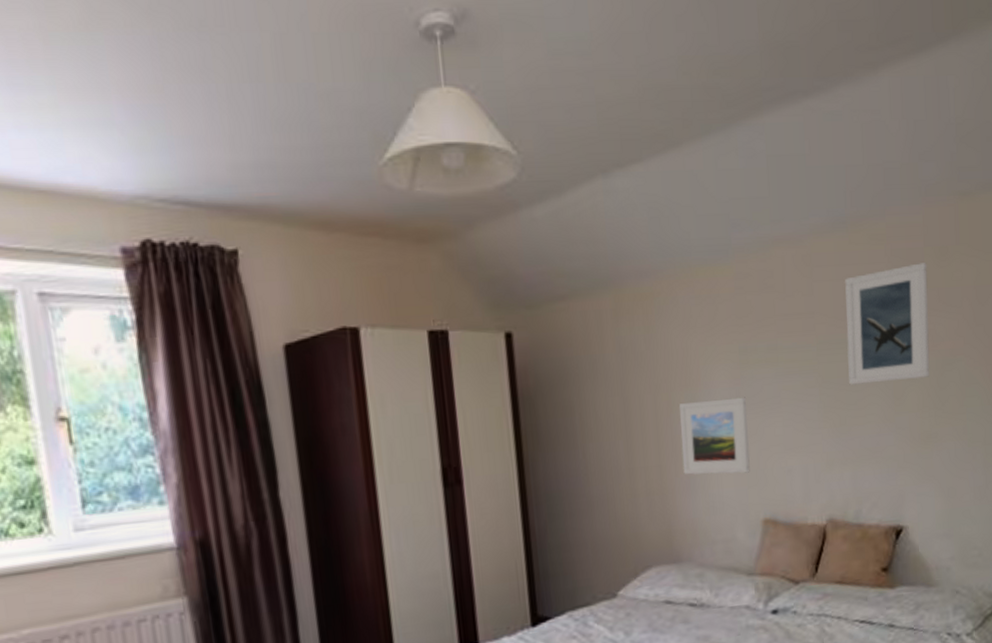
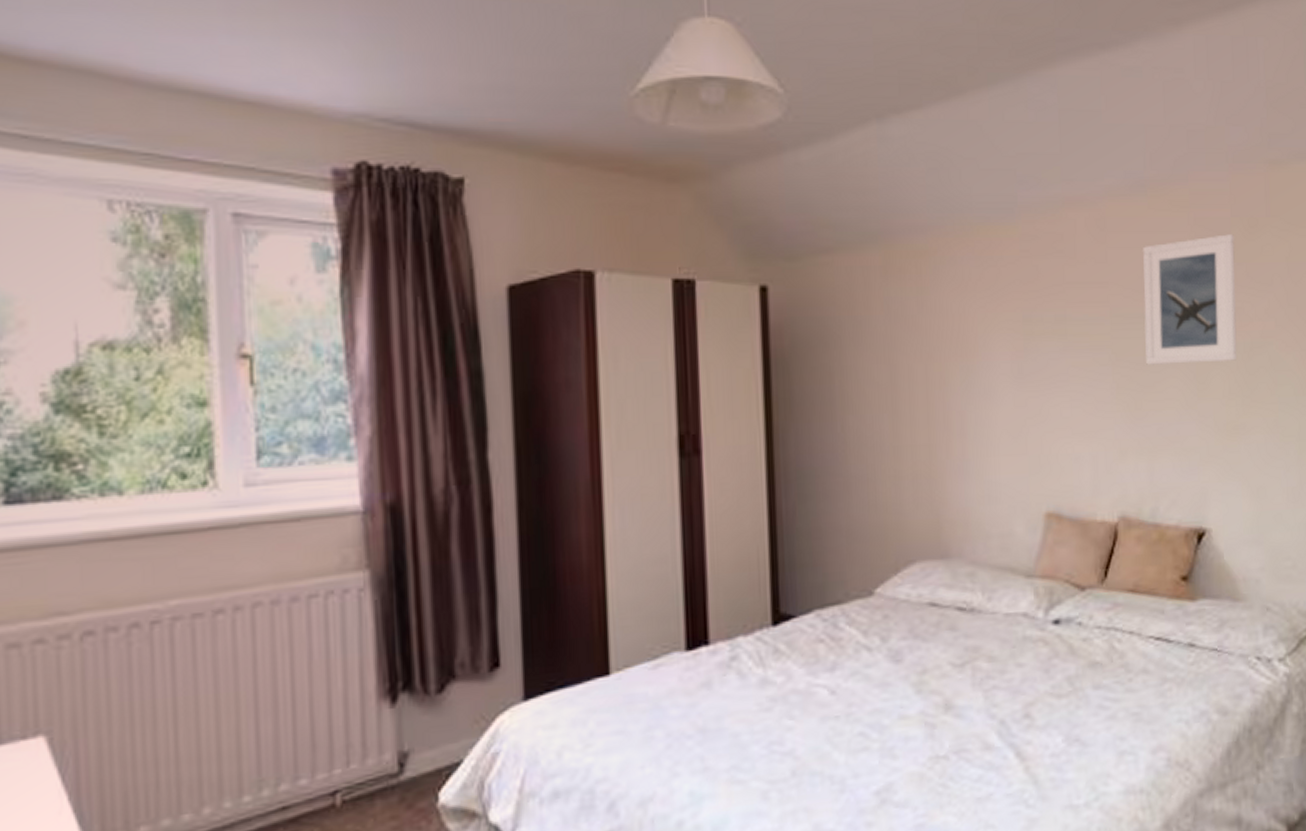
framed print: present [679,397,750,475] -> none [953,372,1032,459]

